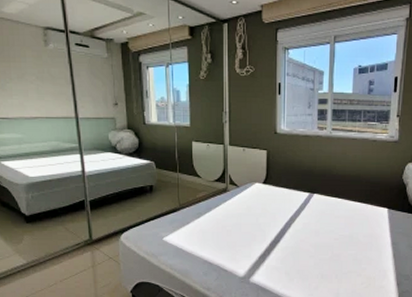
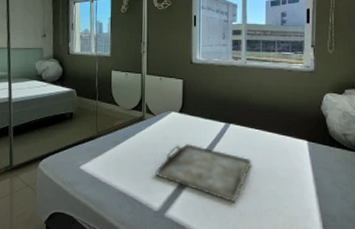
serving tray: none [240,214,334,267] -> present [155,144,252,203]

